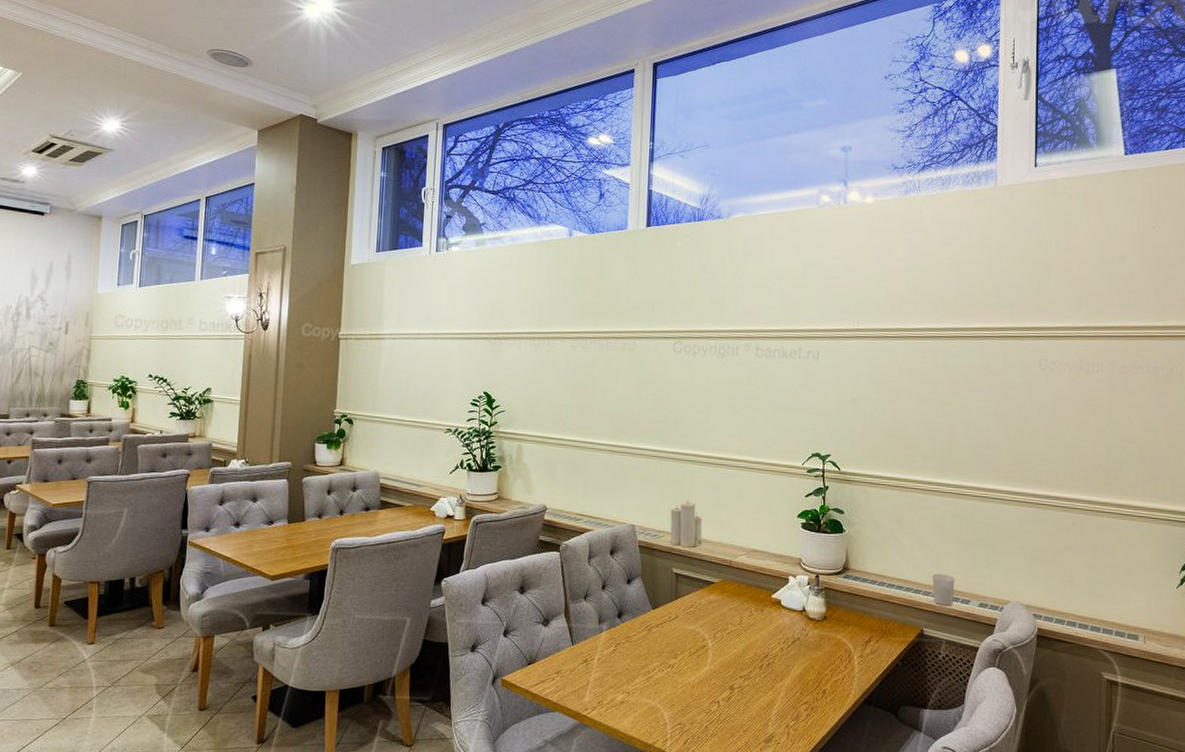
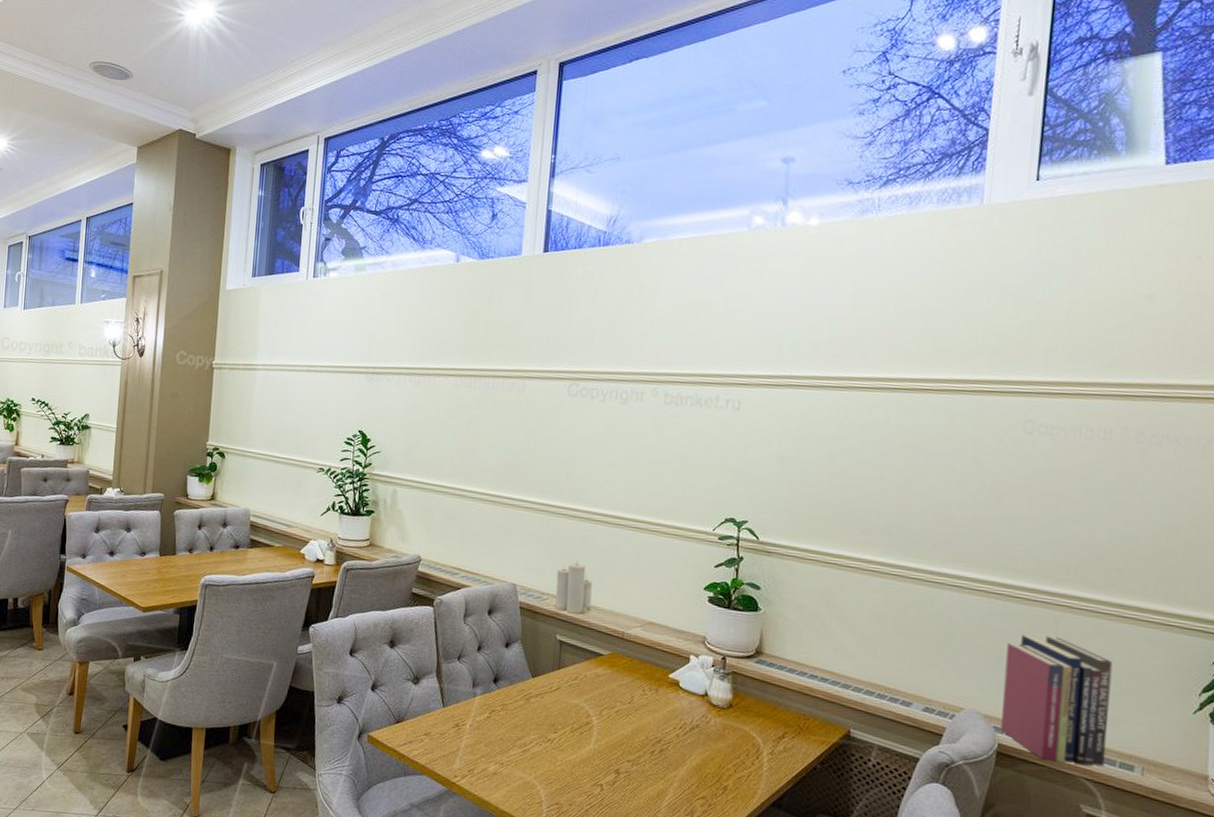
candle holder: present [932,573,955,606] -> none [865,667,895,707]
books: none [1038,534,1117,640] -> present [1000,634,1113,767]

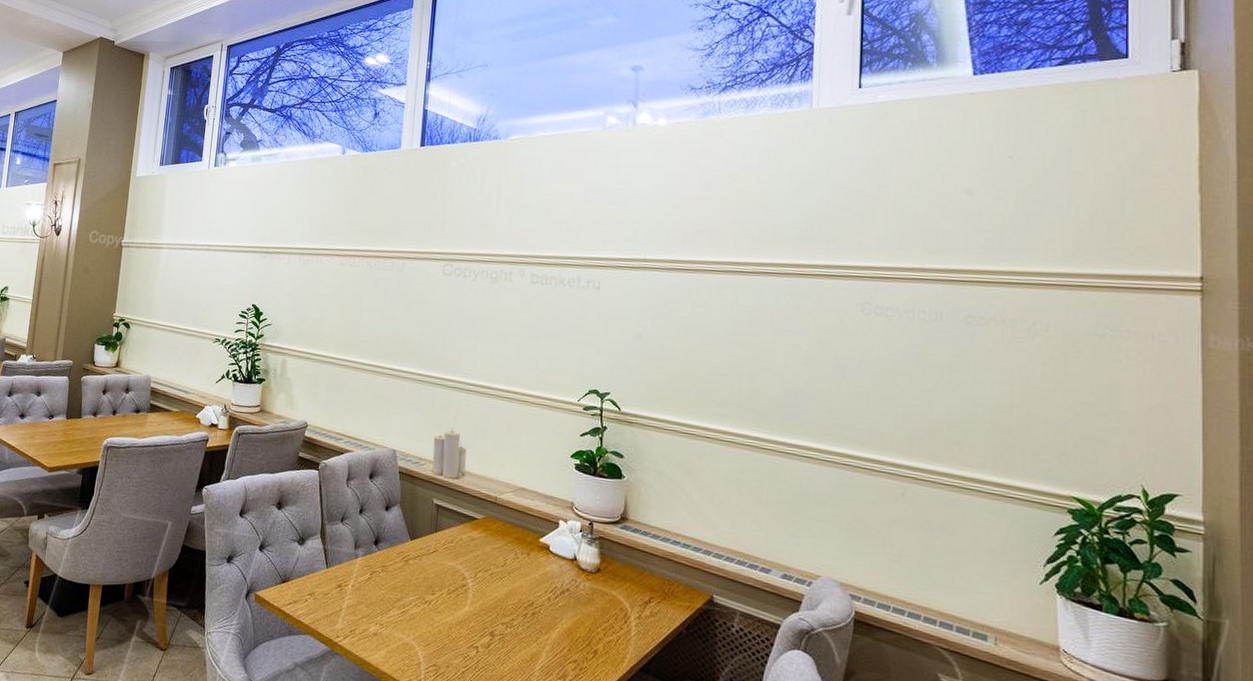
books: present [1000,634,1113,767] -> none [856,504,960,636]

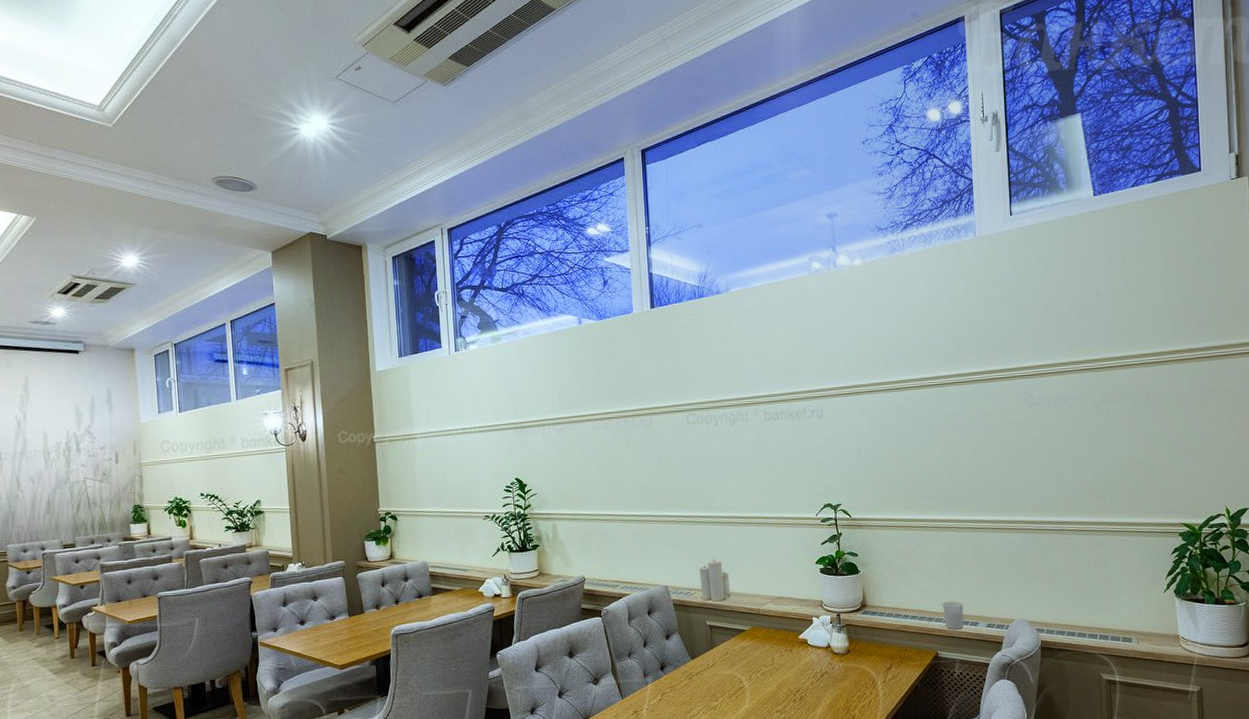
candle holder: none [725,534,753,574] -> present [943,601,964,630]

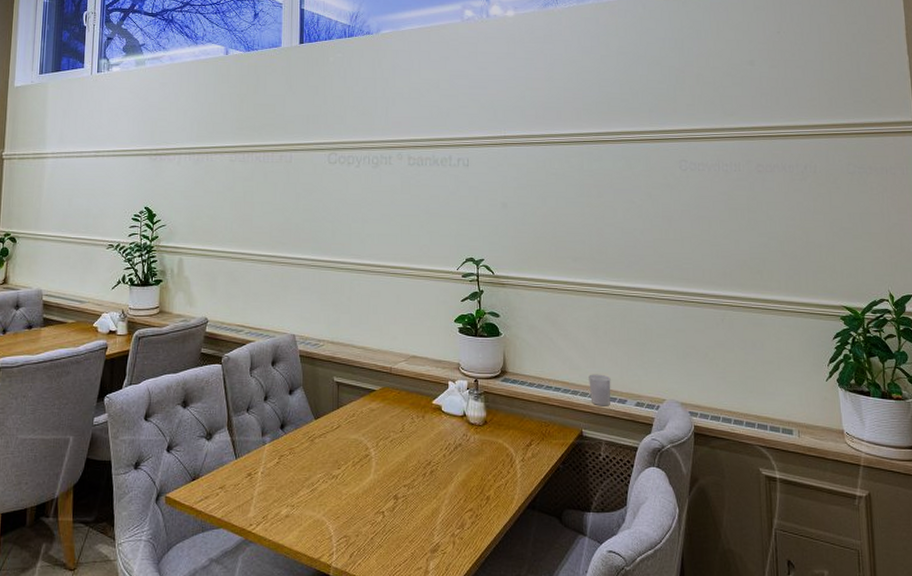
candle: present [699,558,732,601] -> none [329,308,363,356]

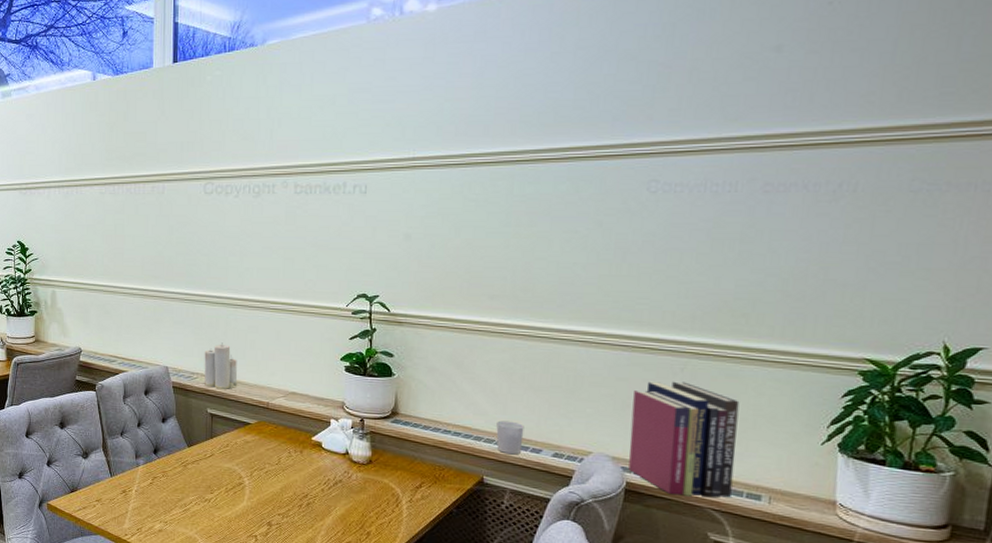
candle: none [329,308,363,356] -> present [203,342,239,389]
books: none [690,331,771,435] -> present [628,381,740,499]

